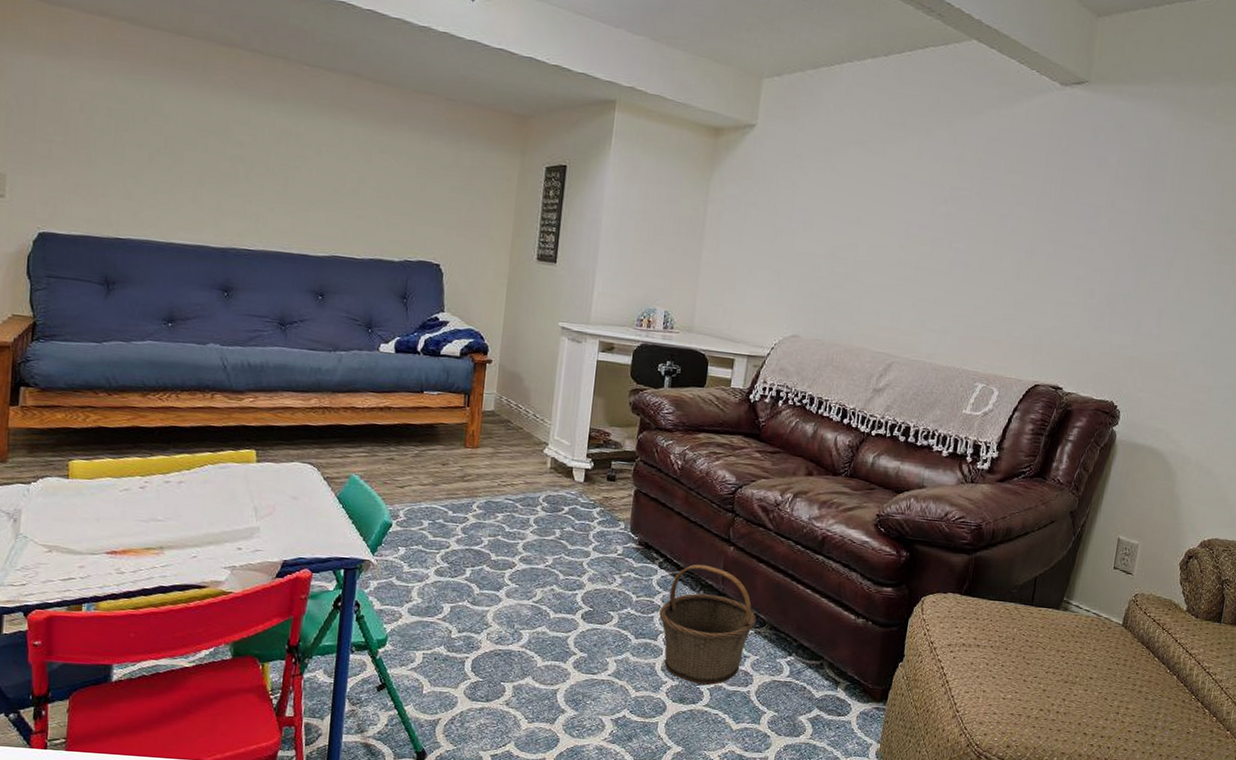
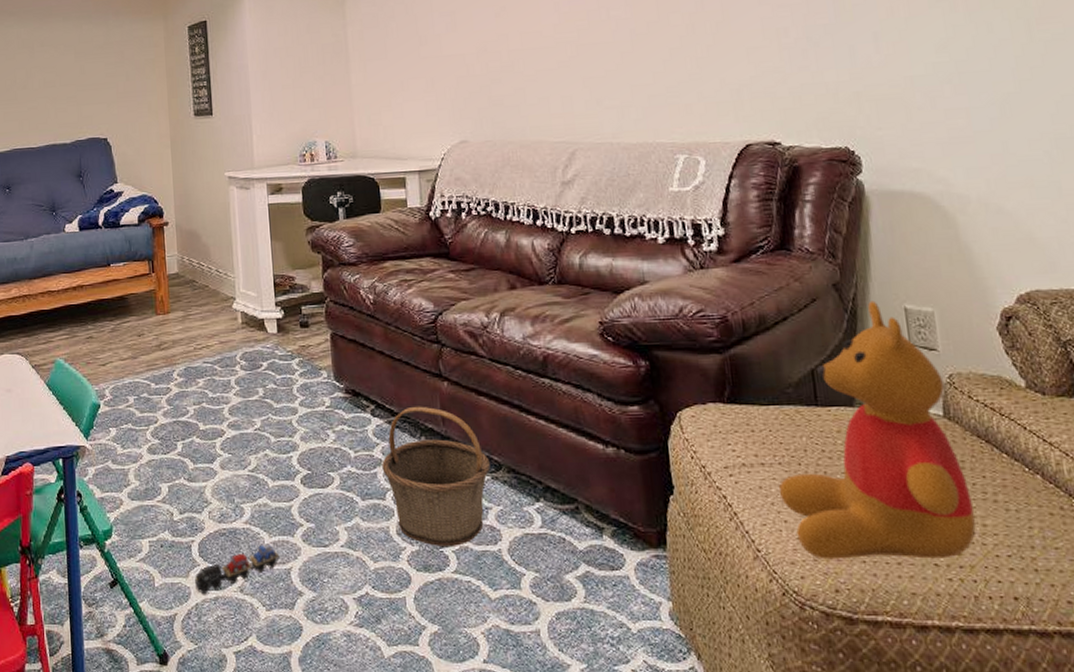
toy train: none [463,667,549,704] -> present [195,545,280,594]
teddy bear: none [985,529,1130,730] -> present [779,300,976,560]

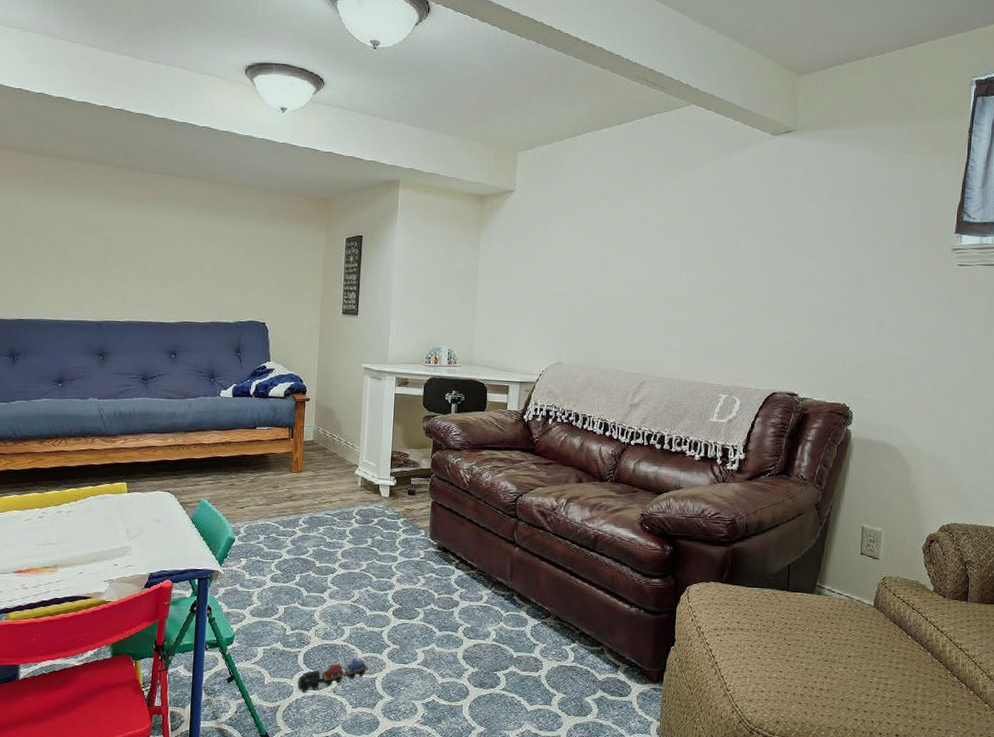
basket: present [382,406,490,546] -> none [458,564,542,671]
teddy bear: present [779,300,976,560] -> none [750,519,881,705]

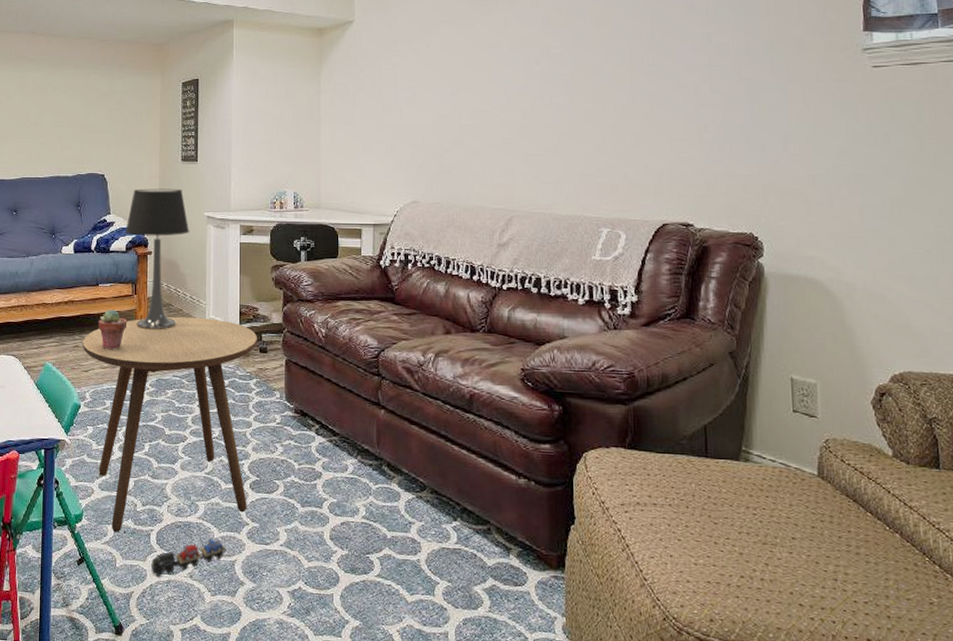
side table: none [238,459,407,653] -> present [82,316,257,532]
potted succulent: none [254,451,283,489] -> present [98,309,127,350]
table lamp: none [283,338,348,472] -> present [125,188,190,330]

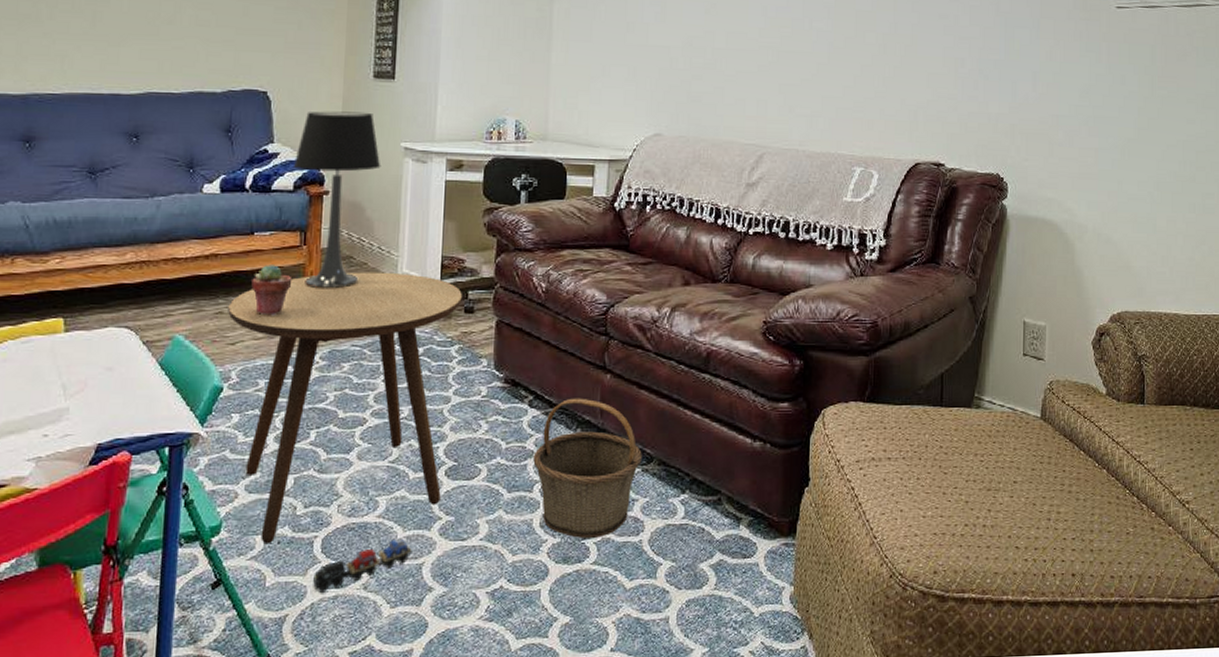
basket: none [321,429,416,554] -> present [533,398,642,538]

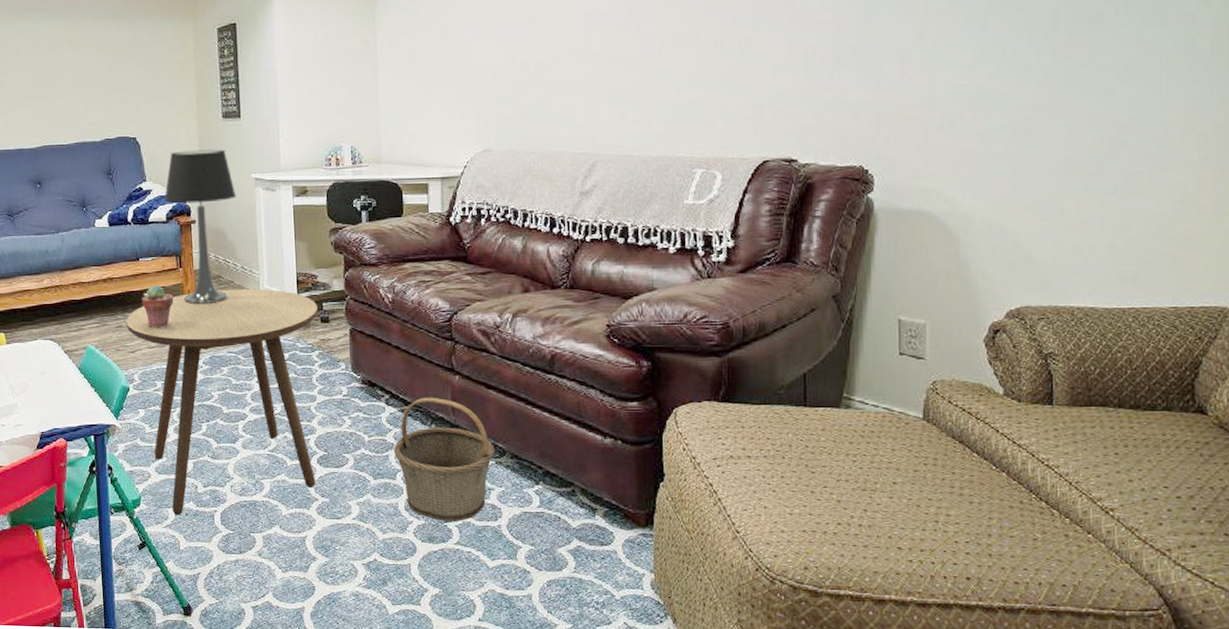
toy train: present [313,540,412,593] -> none [217,516,296,557]

